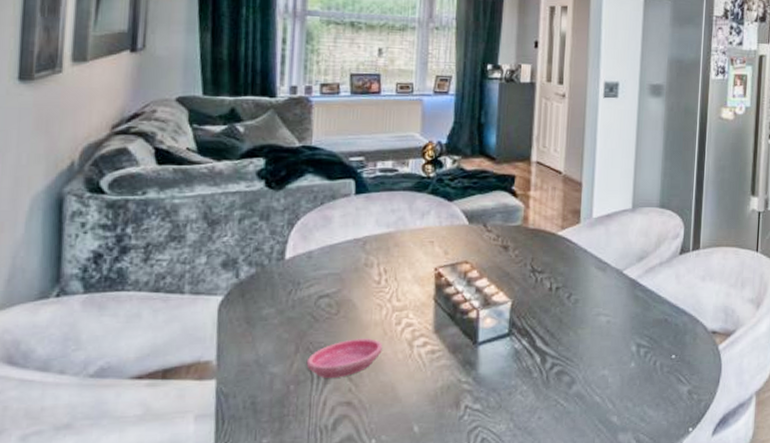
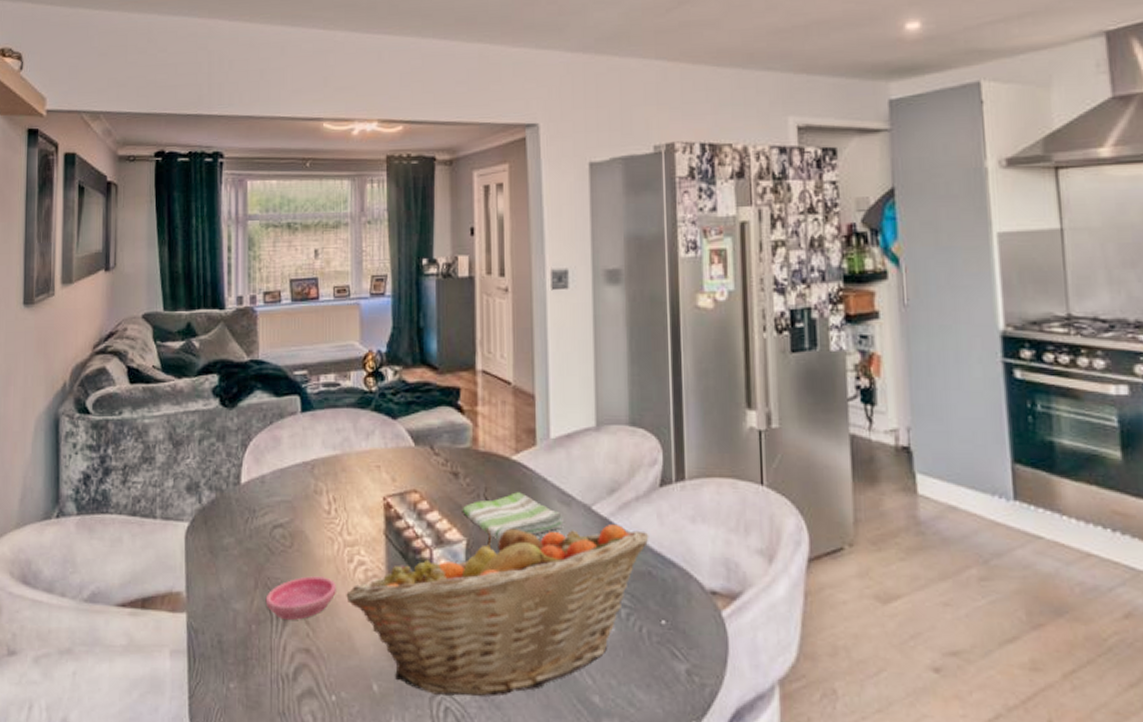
fruit basket: none [392,285,668,429] -> present [346,525,649,697]
dish towel: none [509,261,599,300] -> present [462,492,564,540]

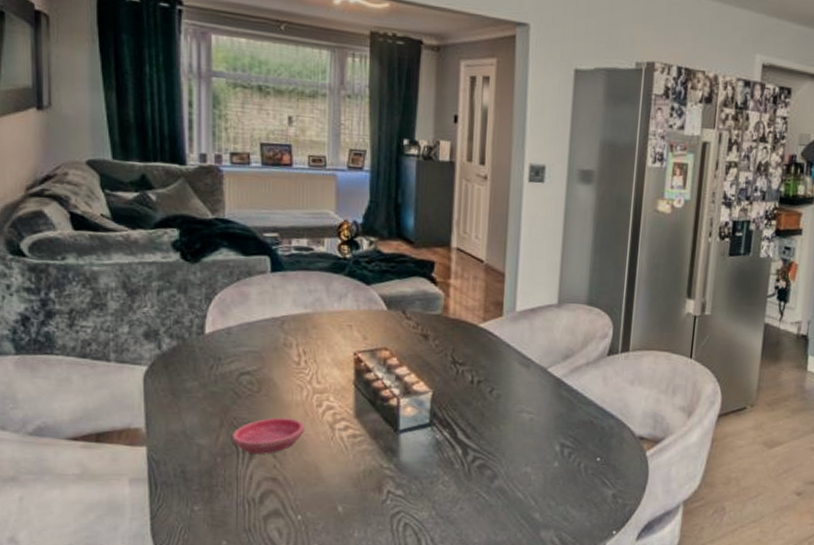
fruit basket: present [346,525,649,697] -> none [314,382,594,515]
dish towel: present [462,492,564,540] -> none [429,354,522,393]

